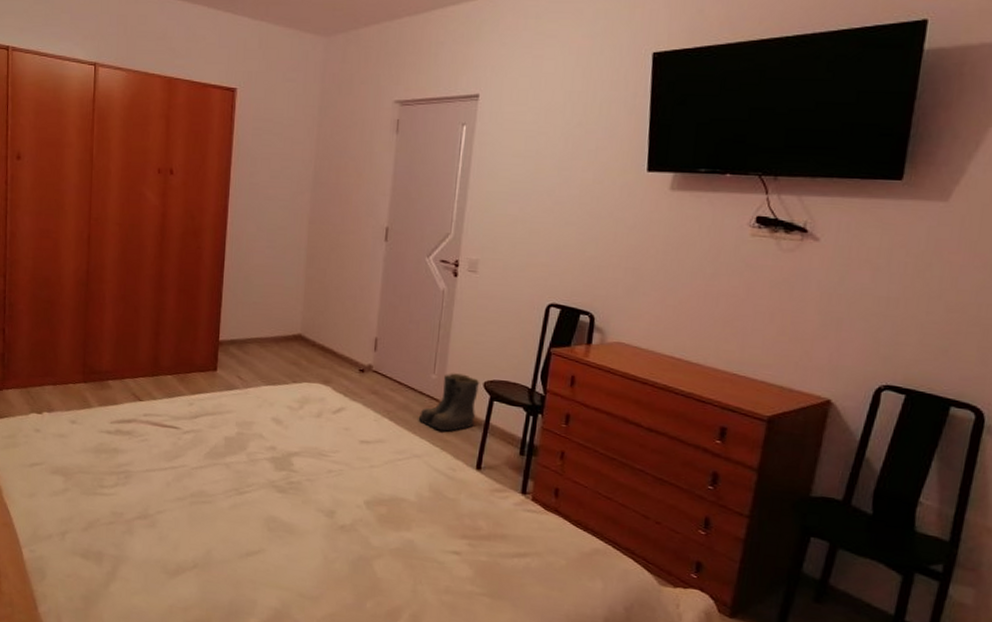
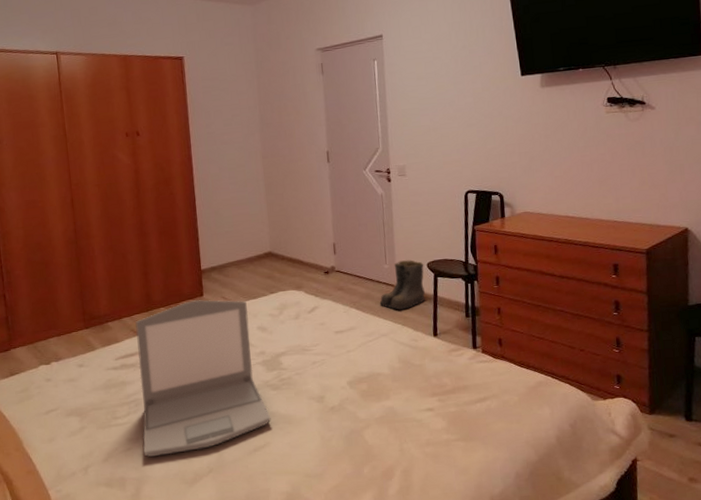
laptop: none [127,373,271,541] -> present [135,300,271,458]

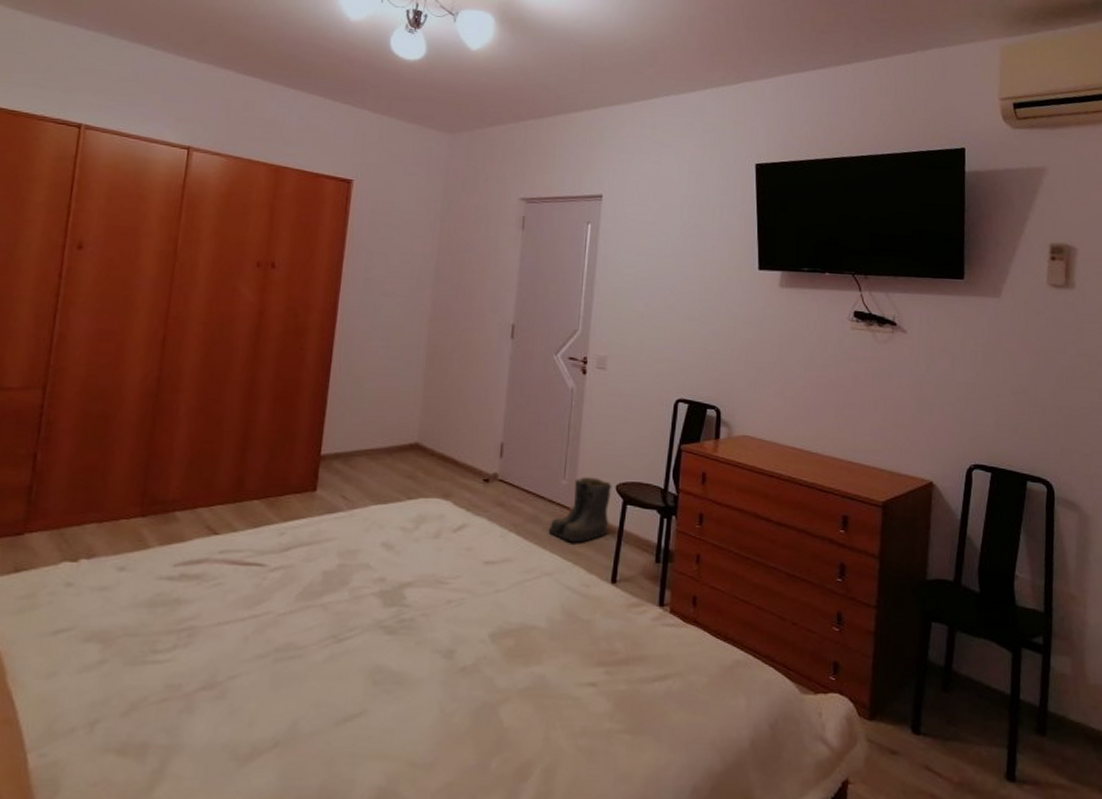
laptop: present [135,300,271,458] -> none [184,495,377,716]

